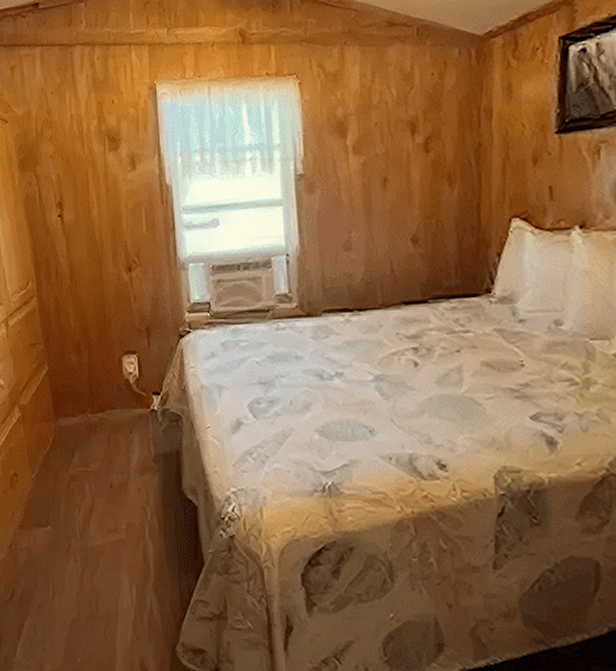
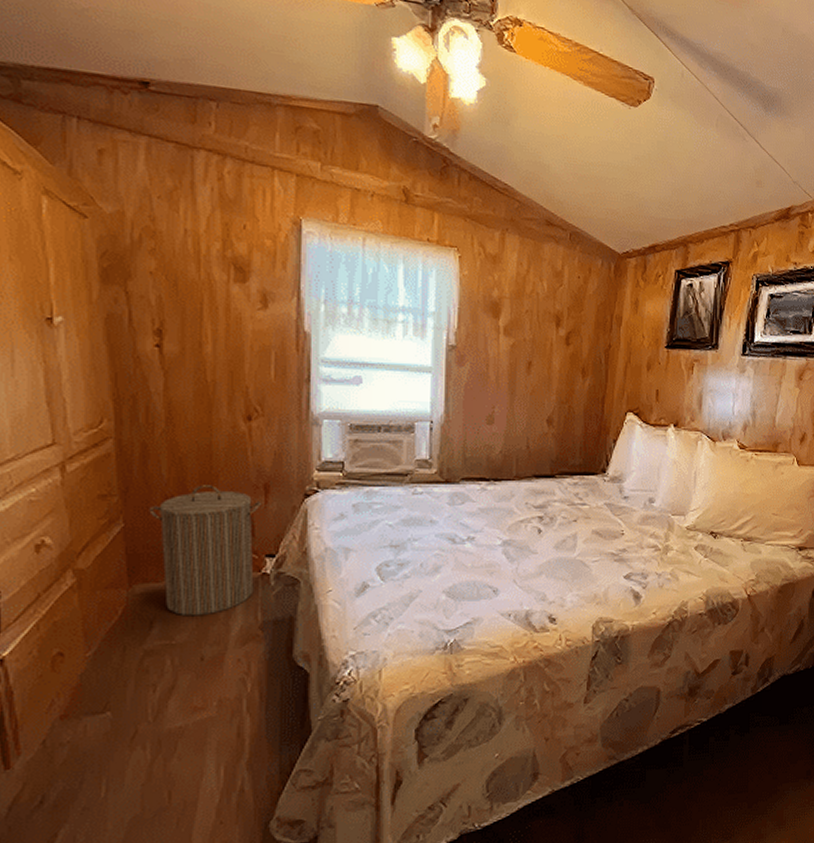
laundry hamper: none [64,331,146,447] -> present [149,485,261,617]

